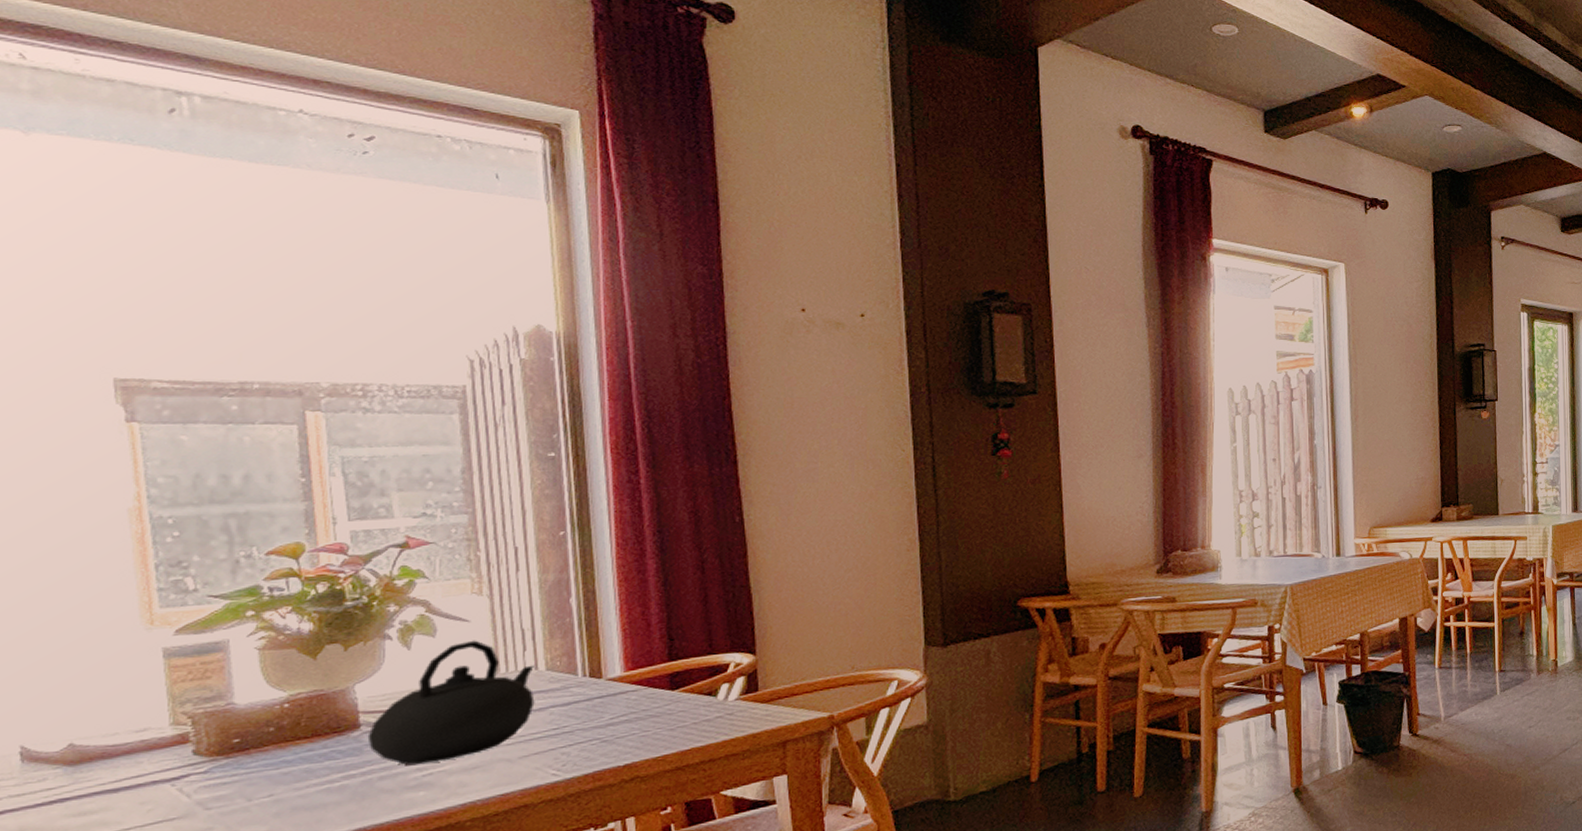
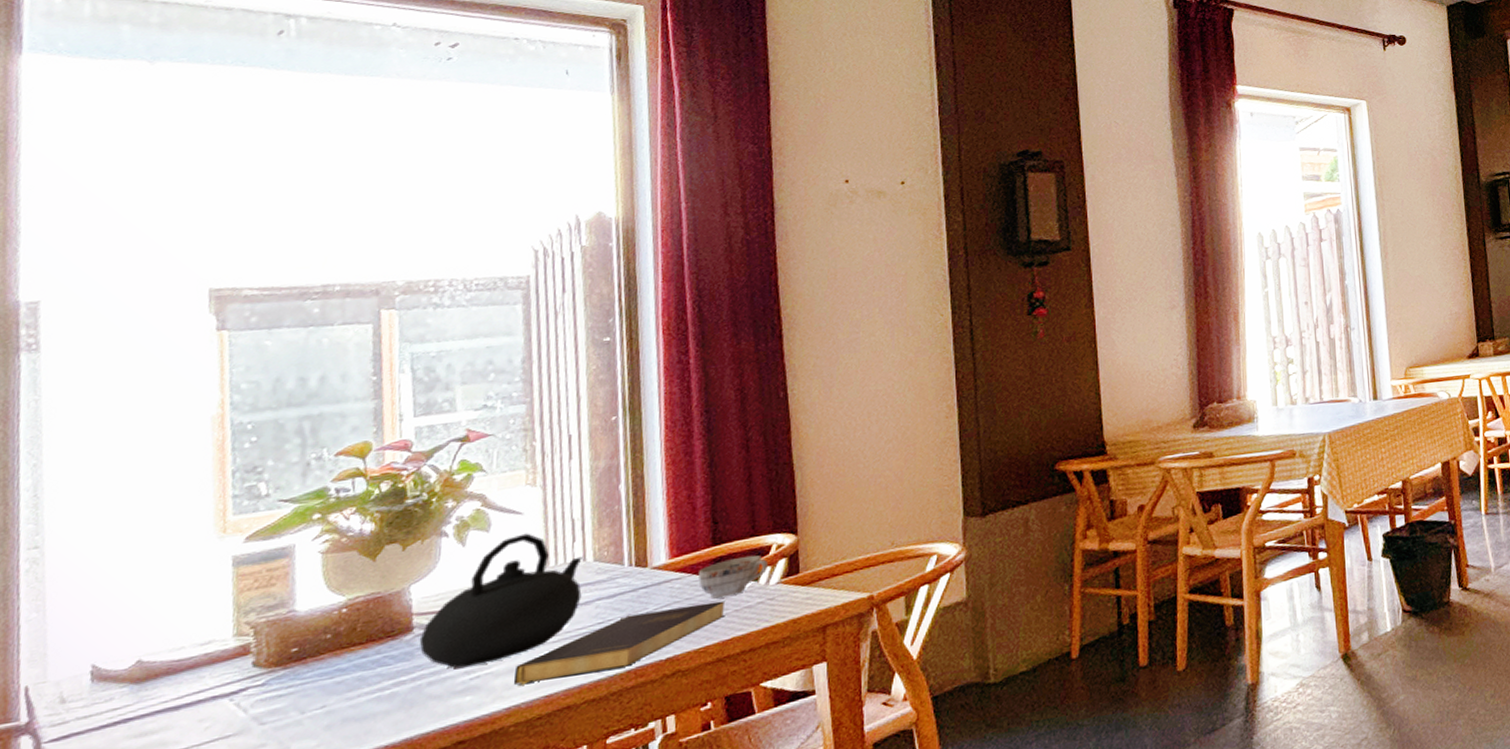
book: none [467,713,684,785] -> present [513,600,726,687]
teacup: none [655,672,727,712] -> present [698,555,769,599]

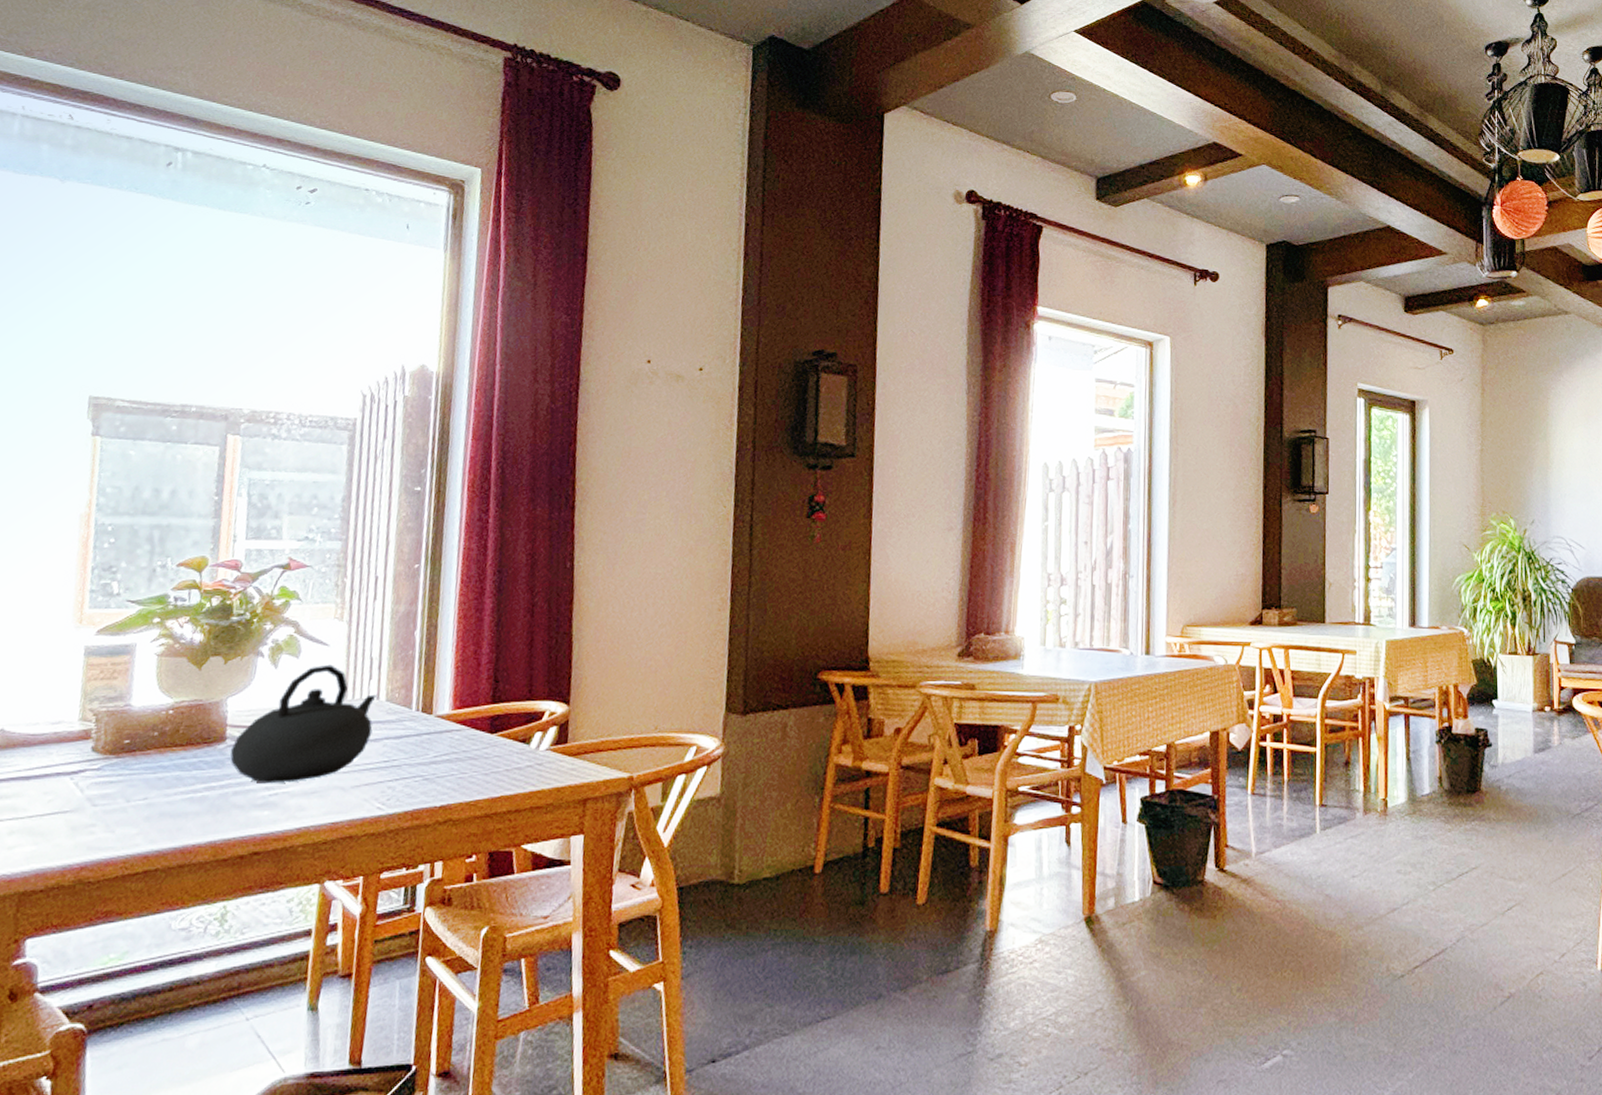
book: present [513,600,726,687] -> none [305,758,499,810]
teacup: present [698,555,769,599] -> none [476,718,541,756]

